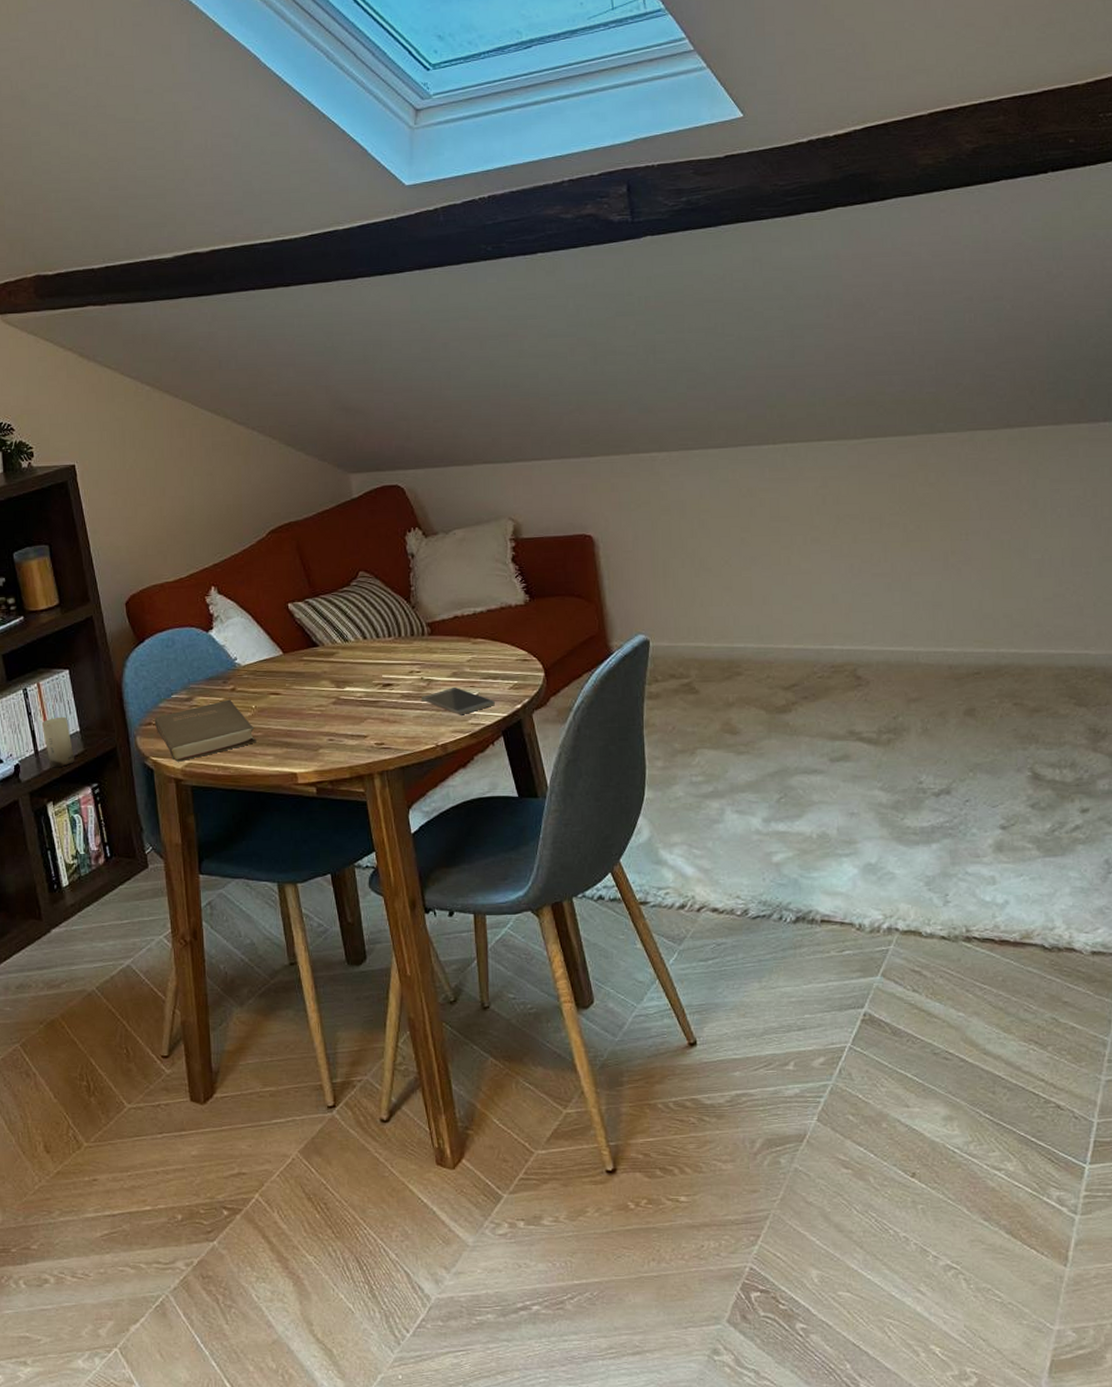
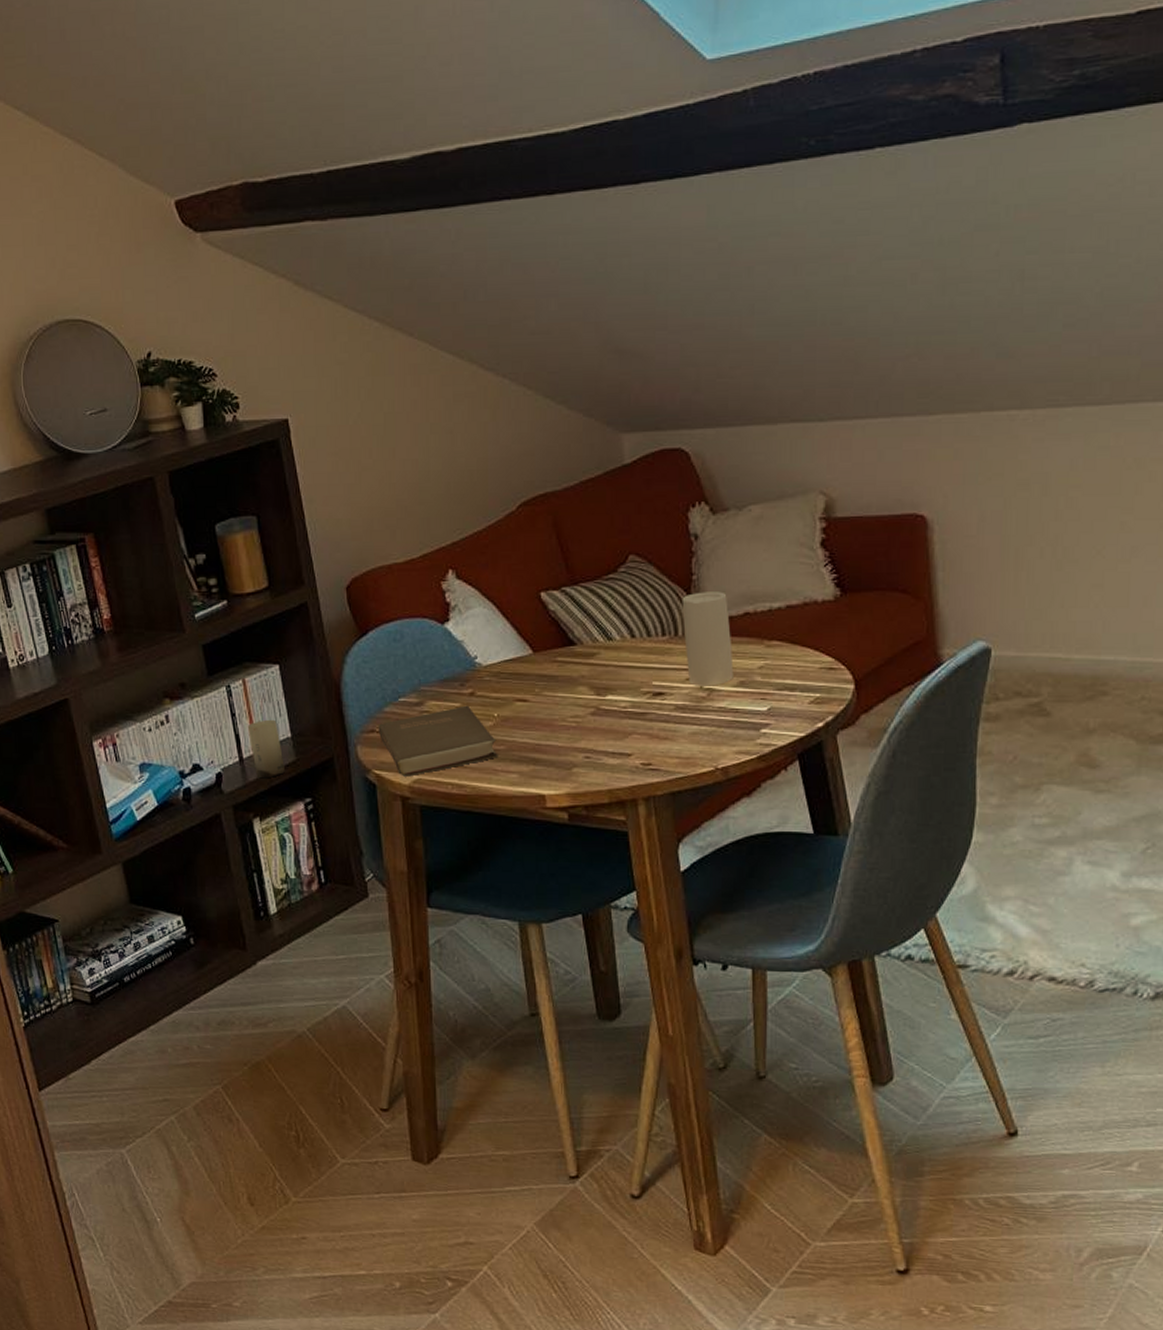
candle: none [403,600,448,678] -> present [682,592,734,686]
smartphone: present [422,686,495,715] -> none [700,698,790,733]

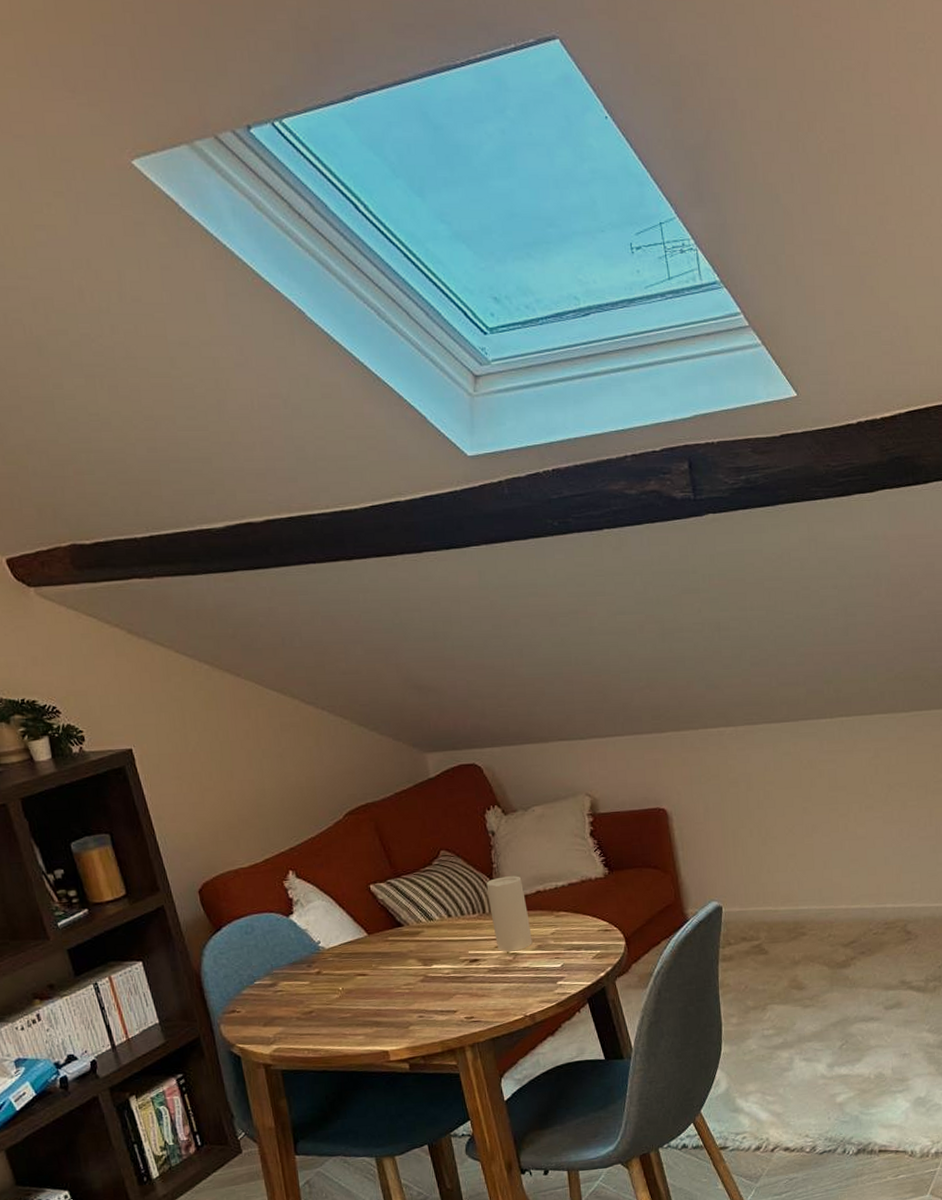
candle: present [247,719,286,779] -> none [116,1009,157,1062]
book: present [378,705,499,777] -> none [237,982,347,1048]

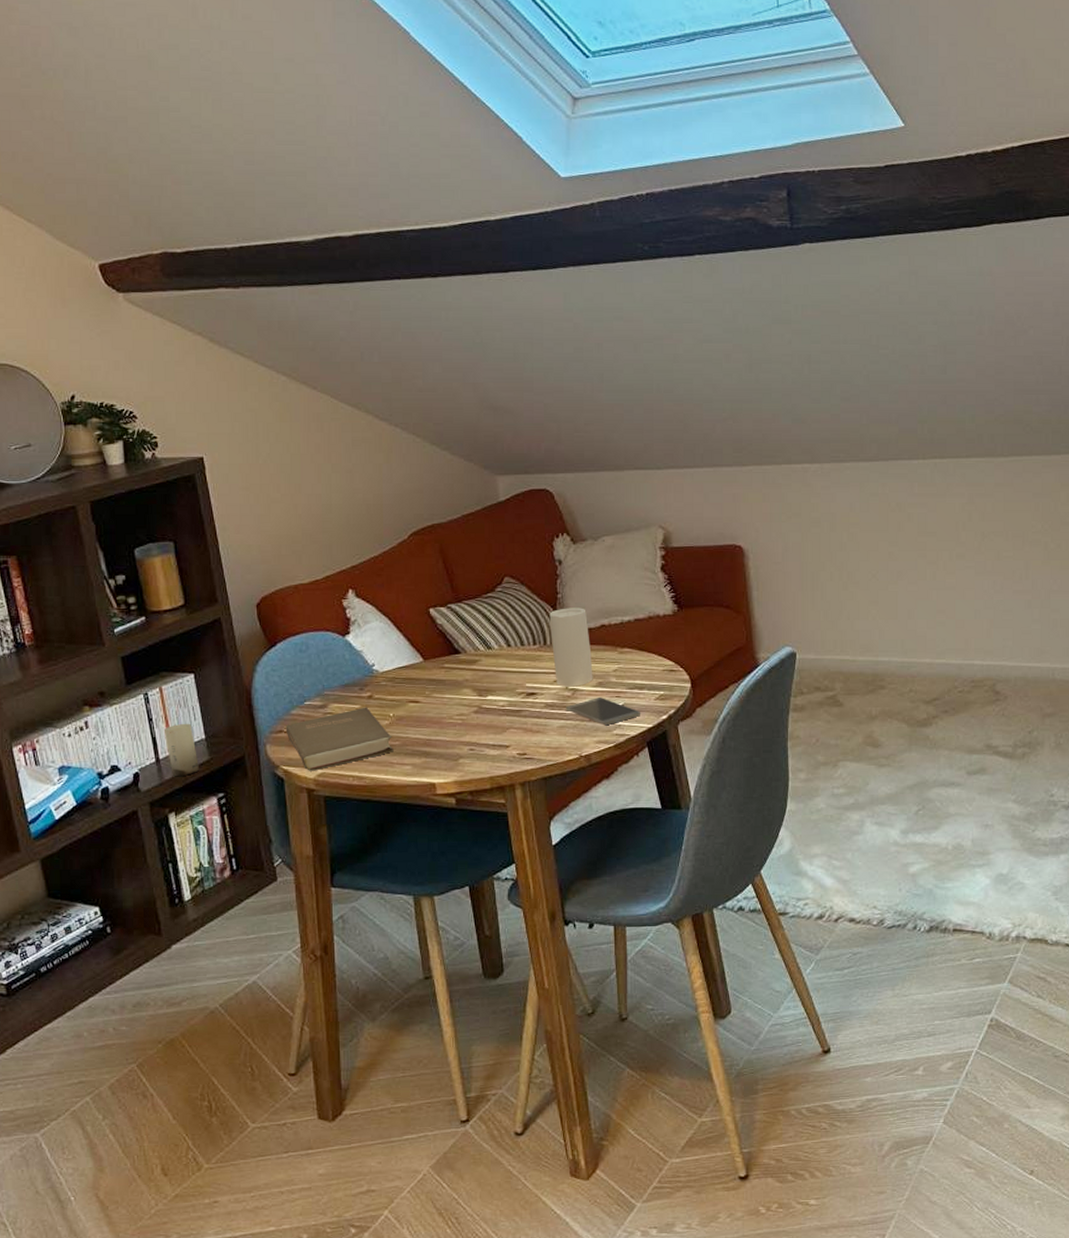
candle: none [116,1009,157,1062] -> present [163,723,200,777]
book: none [237,982,347,1048] -> present [285,707,395,771]
smartphone: none [508,959,579,986] -> present [566,696,640,726]

